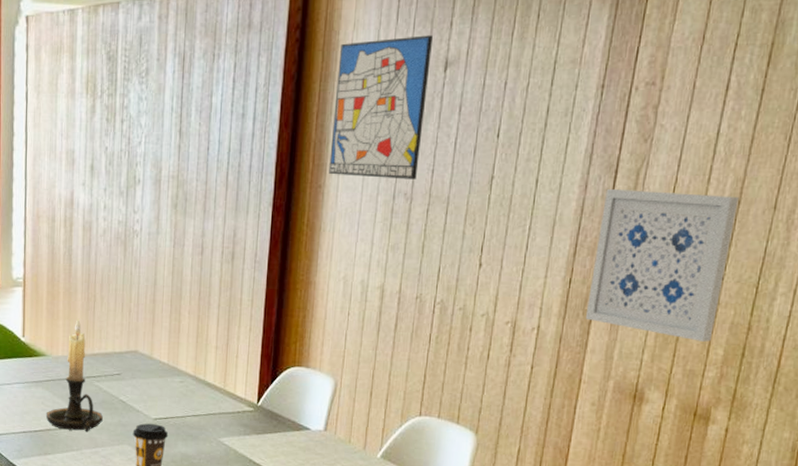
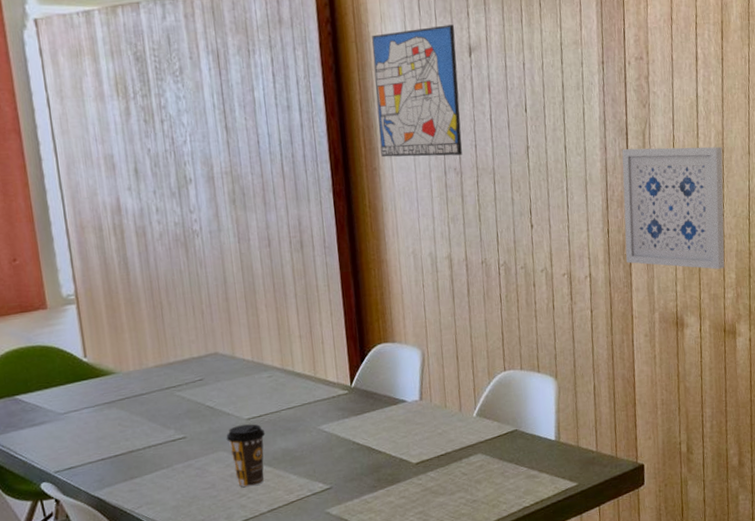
candle holder: present [45,318,103,432] -> none [125,329,191,448]

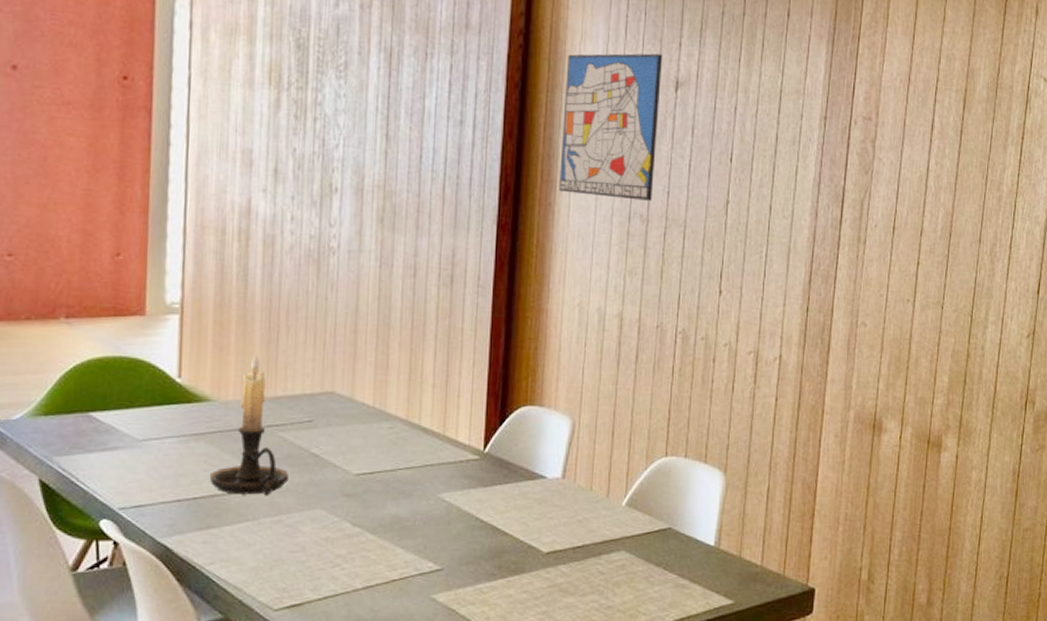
candle holder: none [125,329,191,448] -> present [209,353,288,496]
coffee cup: present [226,424,266,487] -> none [328,481,375,556]
wall art: present [622,146,725,270] -> none [823,218,950,369]

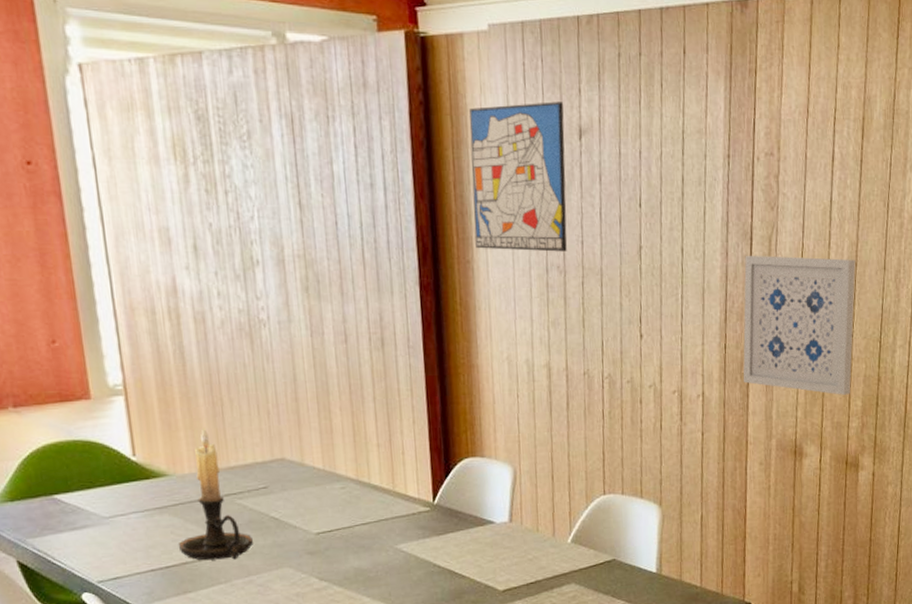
wall art: none [823,218,950,369] -> present [743,256,856,395]

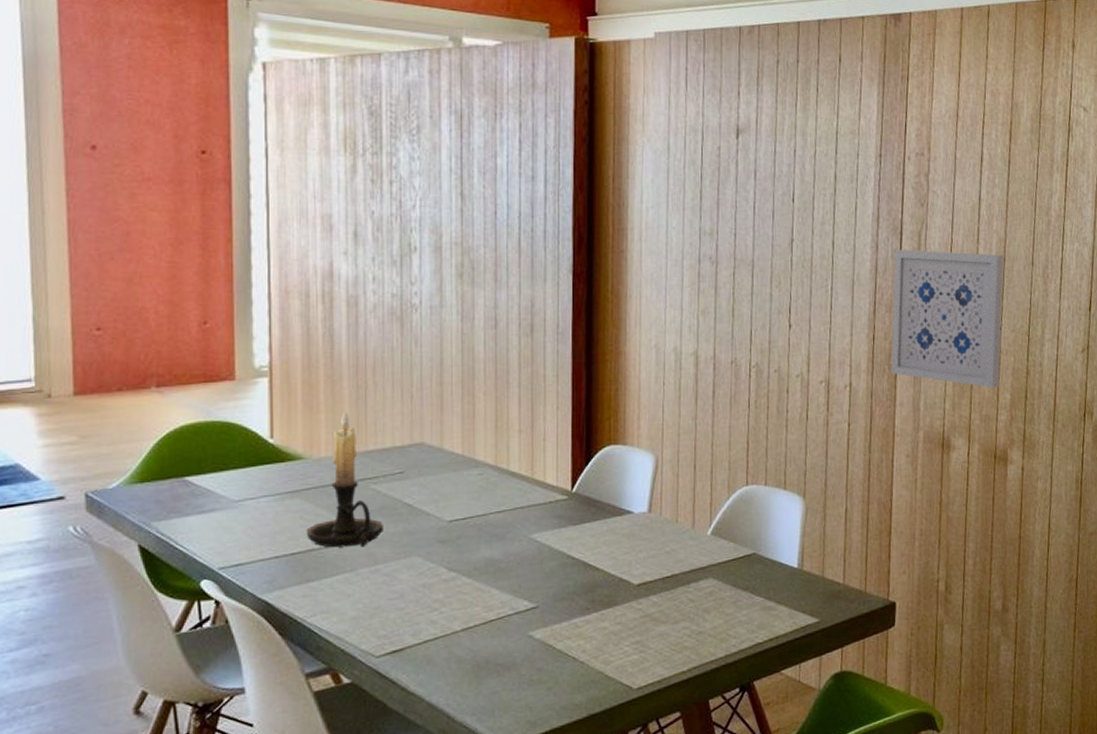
wall art: present [469,102,567,252] -> none [630,103,723,243]

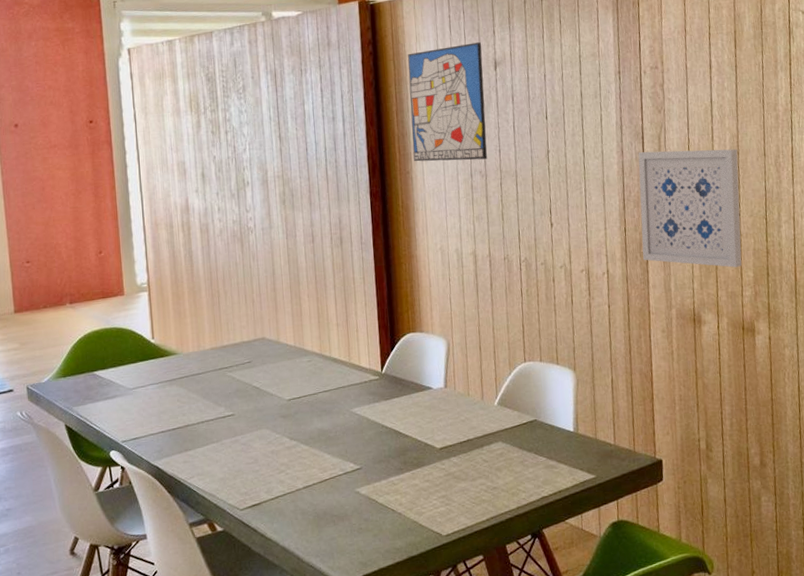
candle holder: present [306,410,383,548] -> none [182,314,239,424]
wall art: none [630,103,723,243] -> present [408,42,487,162]

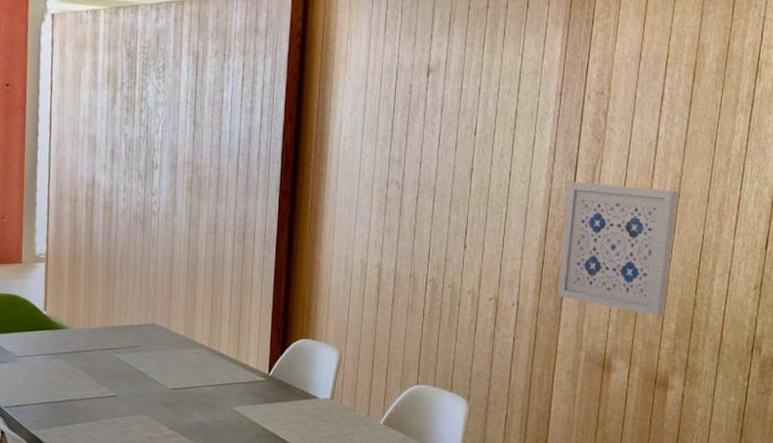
wall art: present [408,42,487,162] -> none [329,45,416,170]

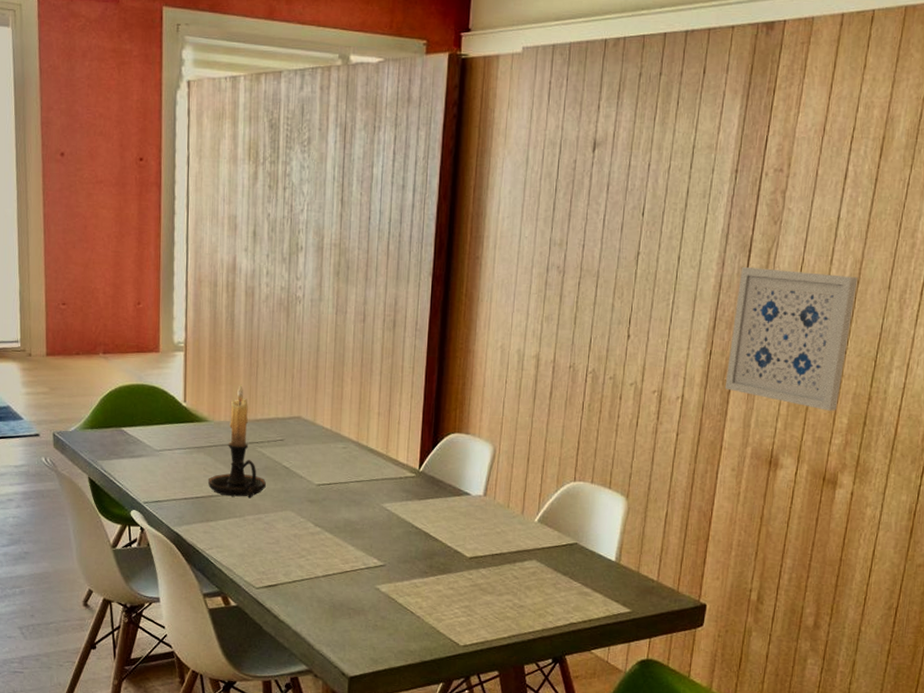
candle holder: none [66,293,122,403] -> present [207,384,266,499]

